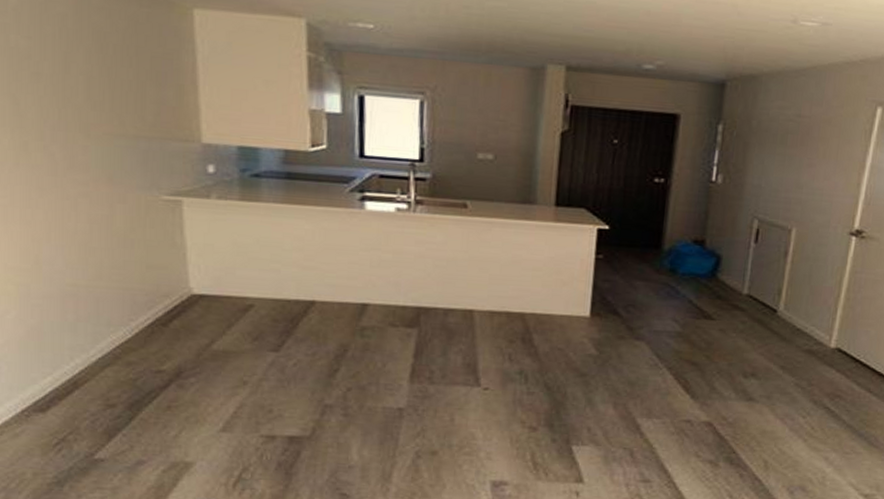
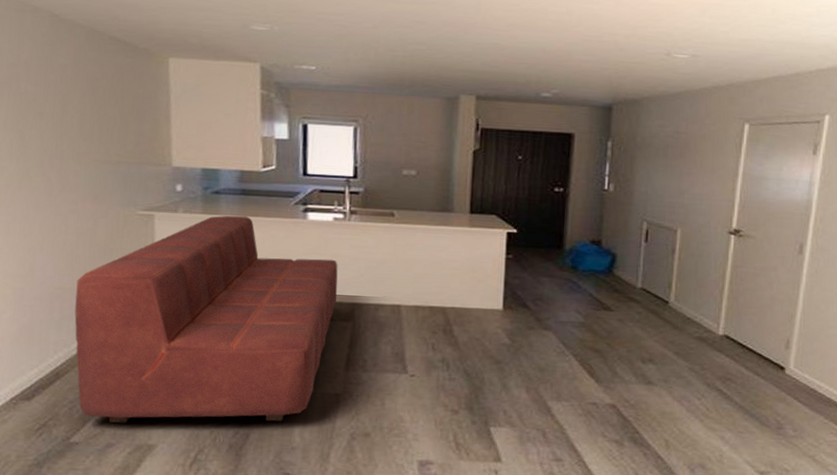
sofa: none [92,202,401,439] -> present [74,215,338,423]

